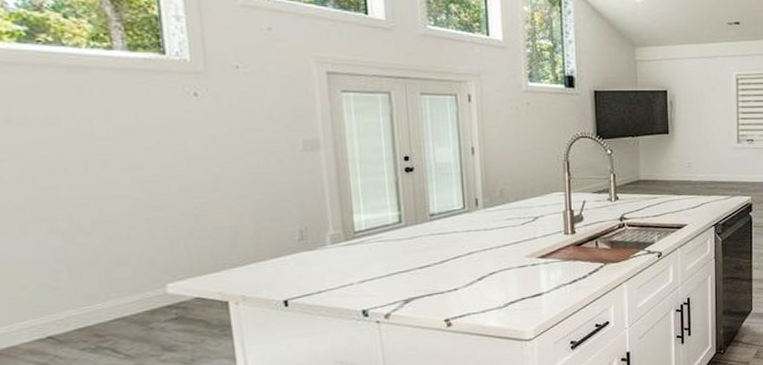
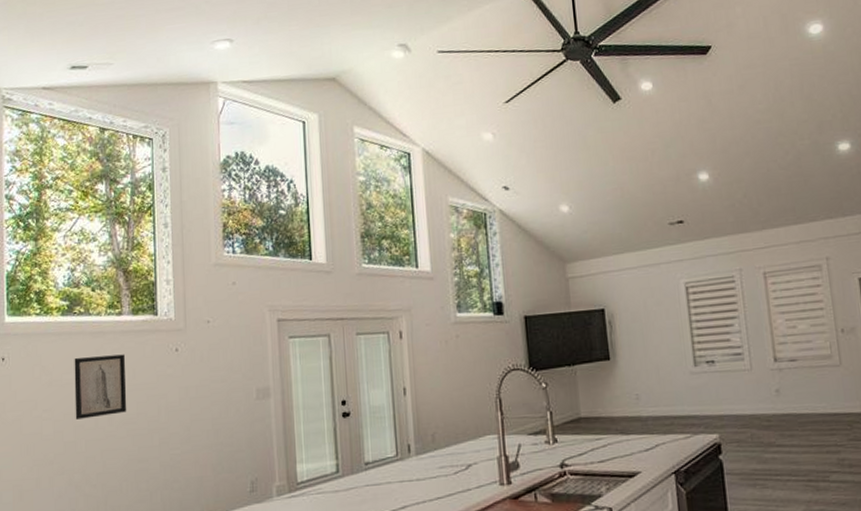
wall art: none [43,94,130,163] -> present [74,354,127,420]

